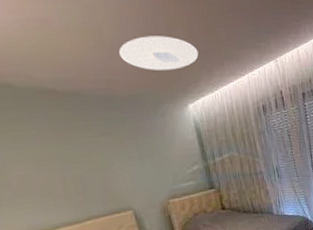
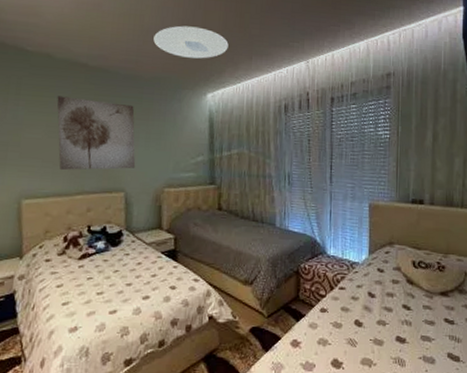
wall art: none [33,126,137,201] -> present [57,96,136,171]

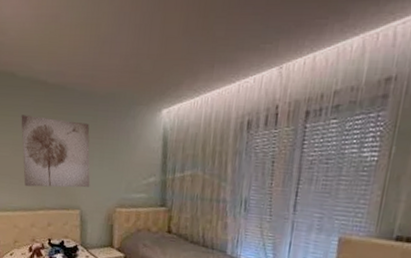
ceiling light: present [153,25,229,59] -> none [109,33,189,70]

